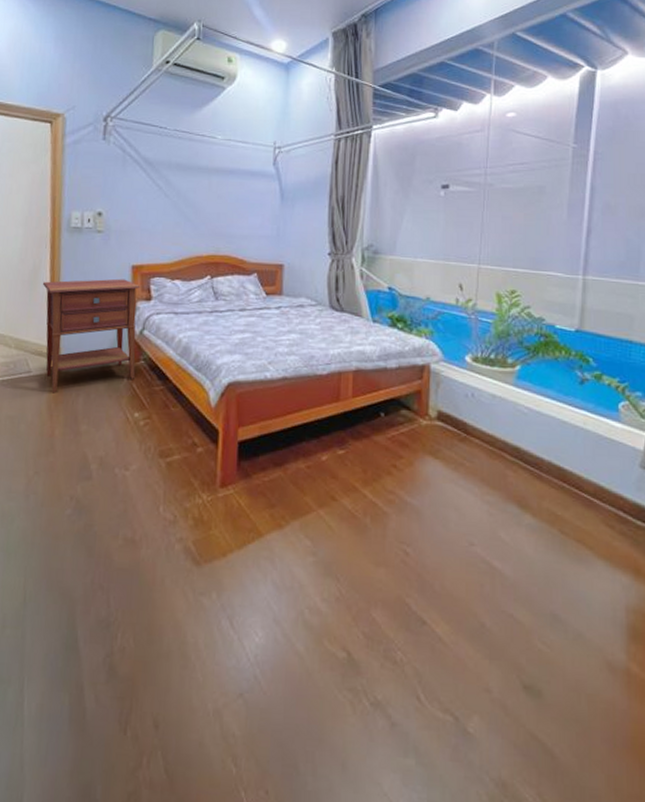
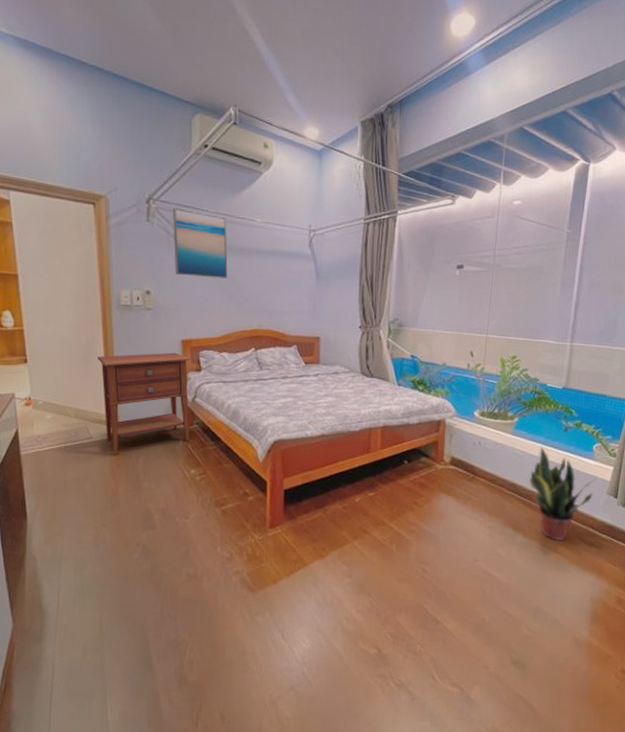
wall art: none [129,125,186,199] -> present [172,207,228,278]
potted plant: none [536,403,625,527] -> present [529,447,596,542]

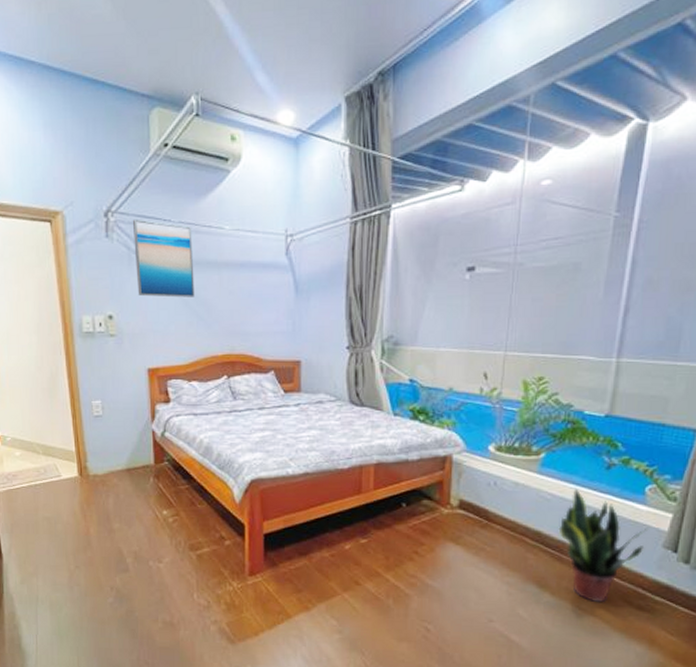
nightstand: present [97,352,191,456] -> none [61,382,160,495]

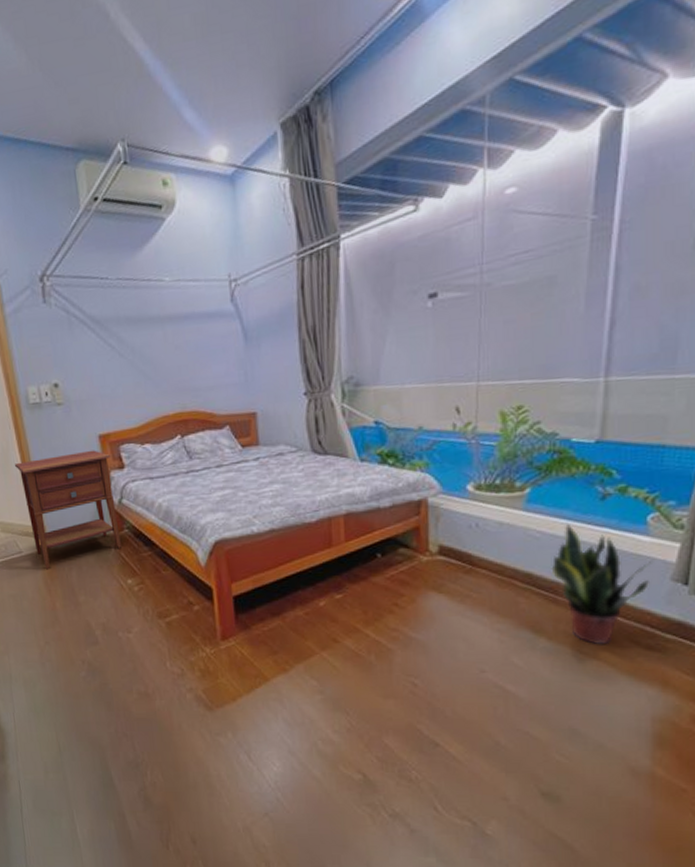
nightstand: none [61,382,160,495] -> present [14,450,121,570]
wall art: present [132,219,195,298] -> none [68,280,140,361]

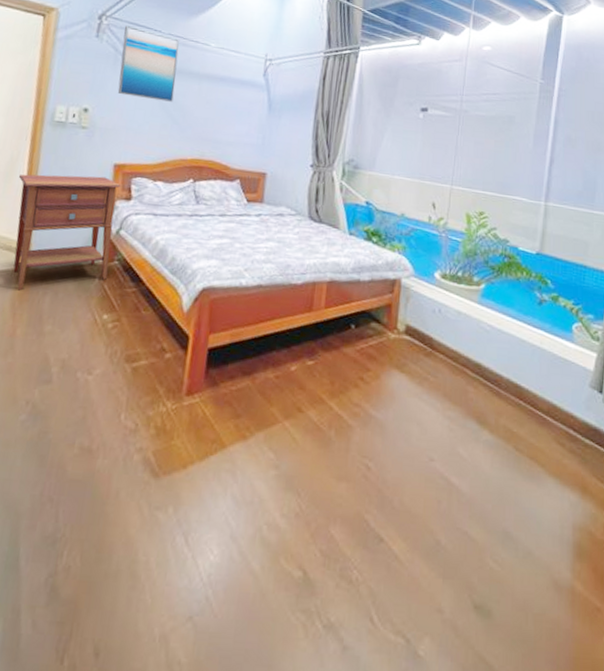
wall art: none [68,280,140,361] -> present [117,25,179,102]
potted plant: present [551,524,654,645] -> none [497,322,577,444]

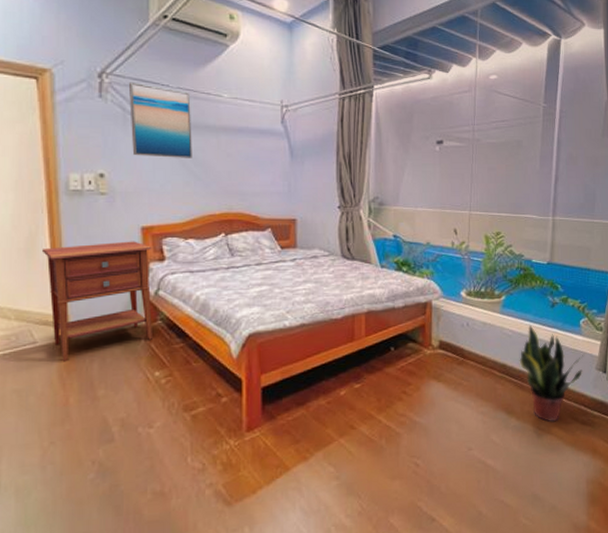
potted plant: none [497,322,577,444] -> present [519,325,585,423]

